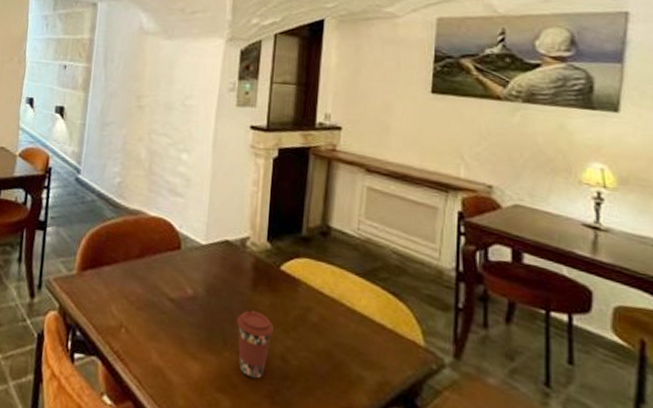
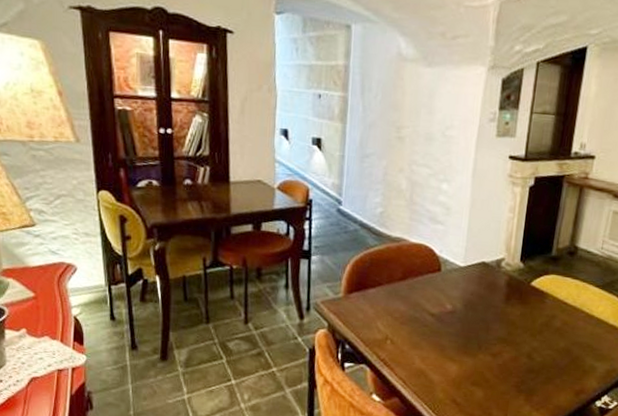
coffee cup: present [236,310,275,379] -> none [490,320,524,374]

